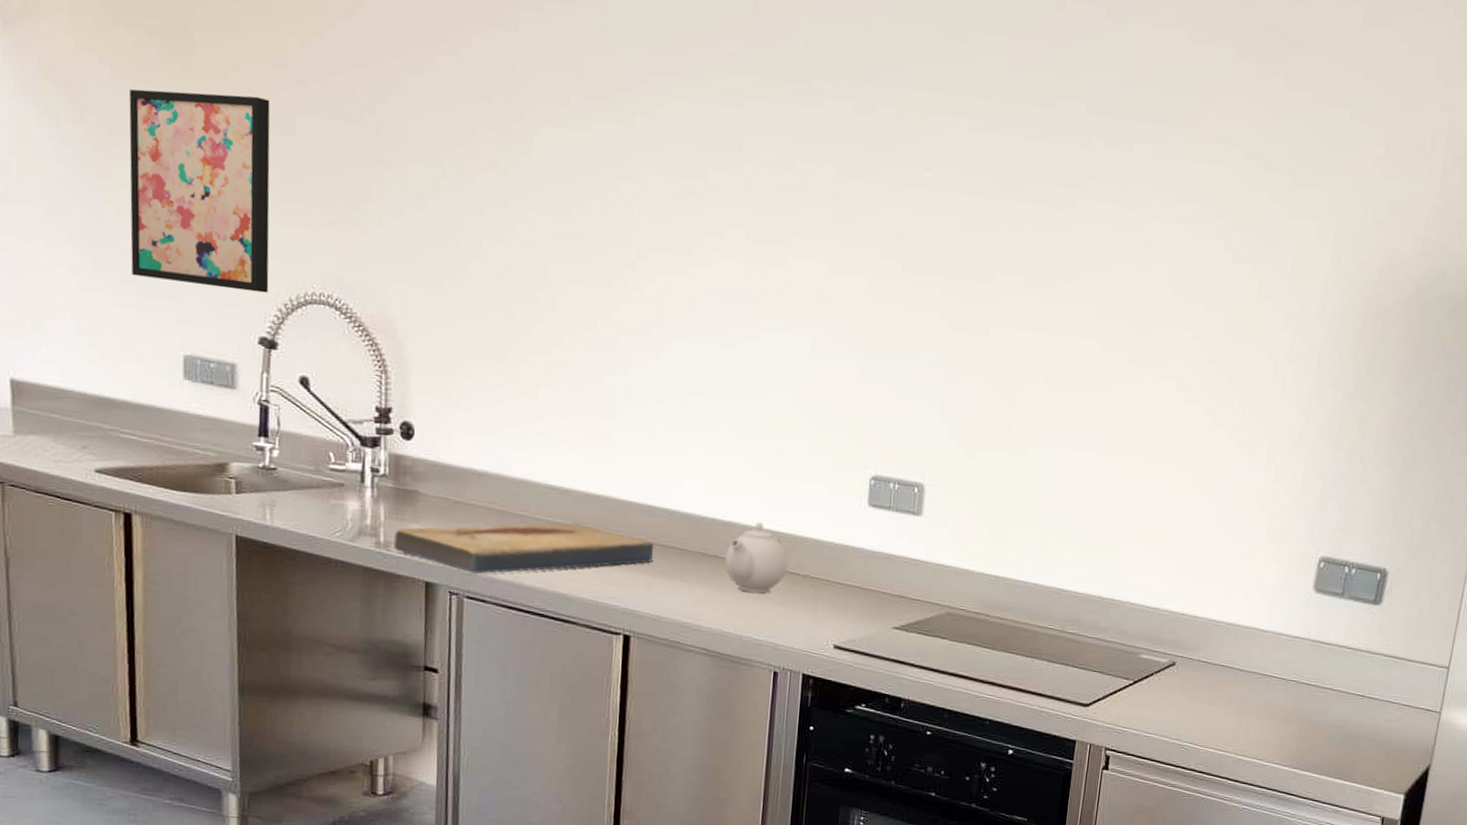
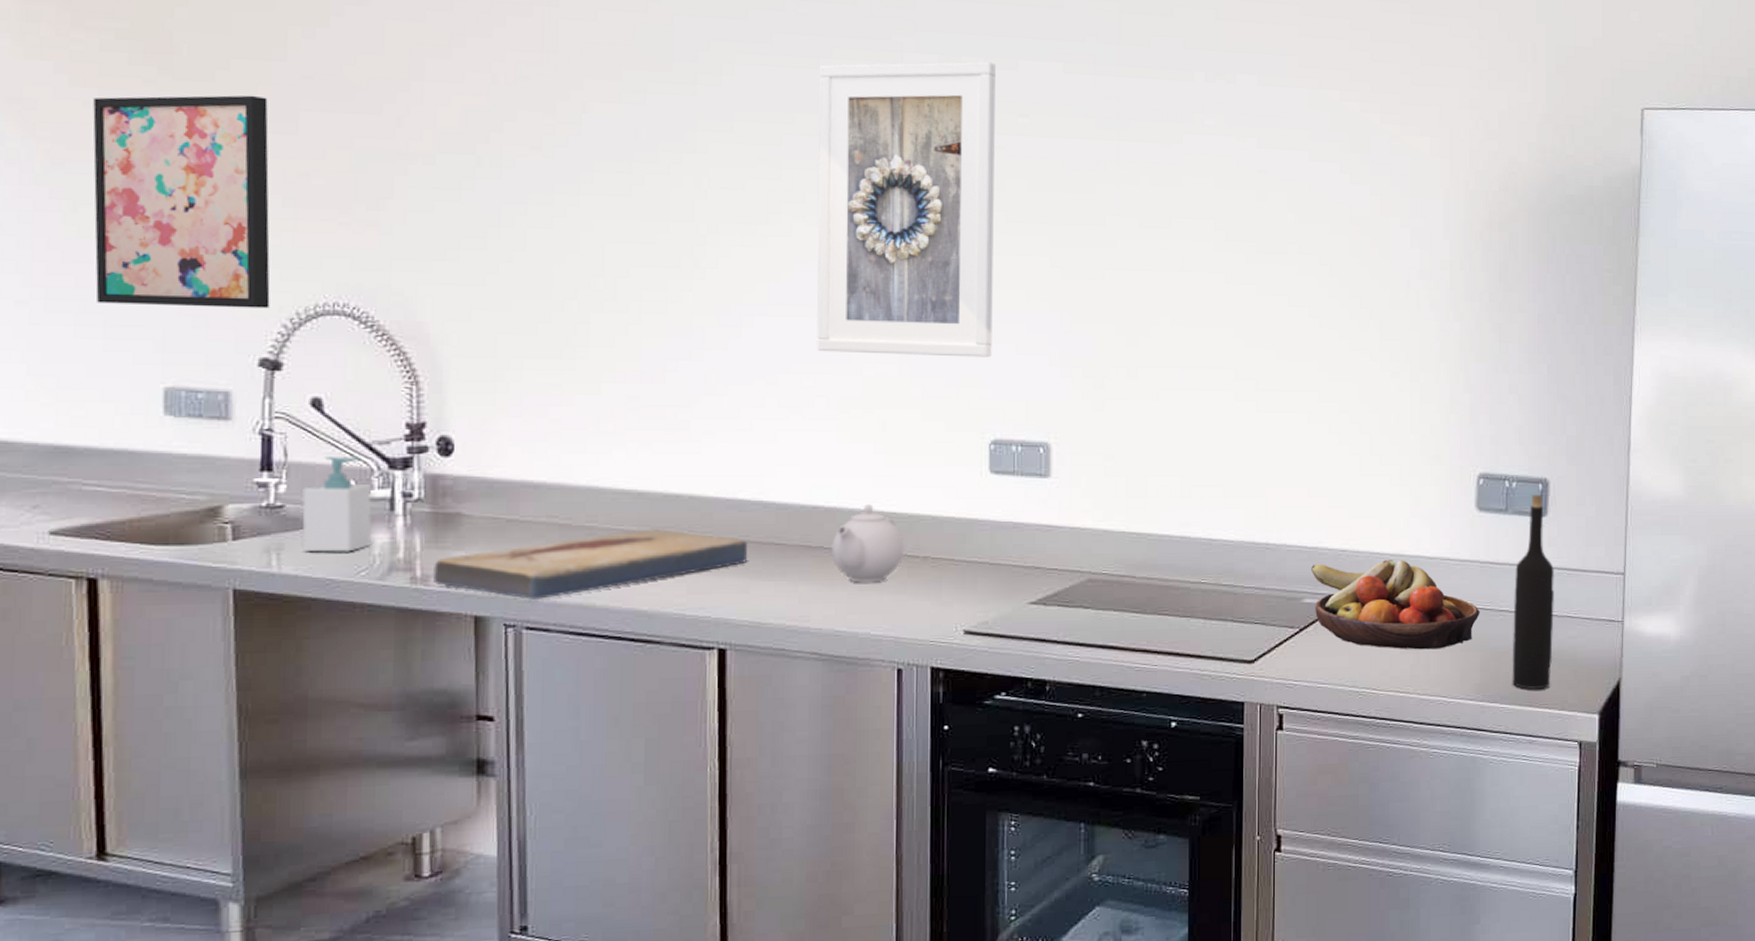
soap bottle: none [290,429,347,515] -> present [302,457,373,553]
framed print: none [724,104,906,399] -> present [817,61,996,358]
fruit bowl: none [1150,623,1304,716] -> present [1311,559,1480,650]
wine bottle: none [1326,582,1381,765] -> present [1512,494,1555,689]

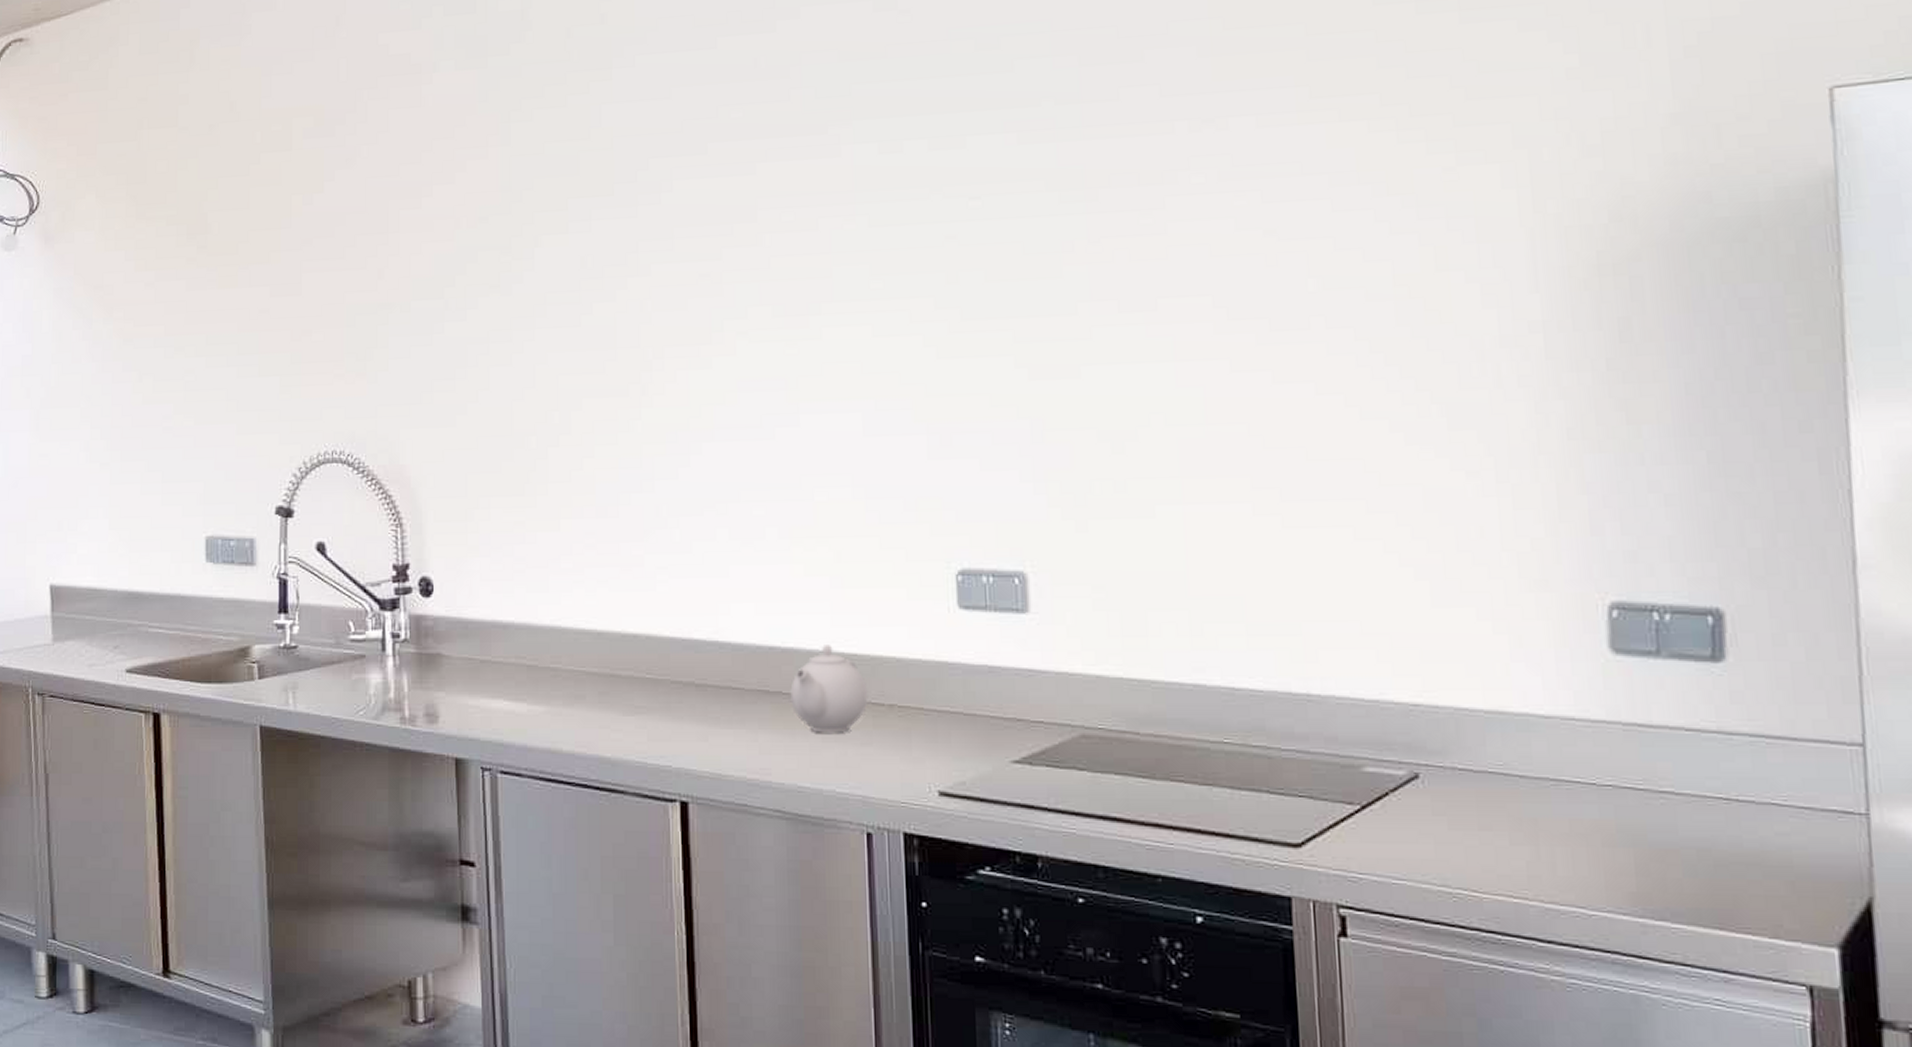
wall art: present [93,95,270,309] -> none [152,262,283,462]
soap bottle: present [302,457,373,553] -> none [311,599,368,692]
fish fossil: present [432,528,749,599] -> none [418,669,706,743]
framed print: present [817,61,996,358] -> none [755,143,954,477]
fruit bowl: present [1311,559,1480,650] -> none [1372,717,1628,842]
wine bottle: present [1512,494,1555,689] -> none [1679,630,1753,905]

